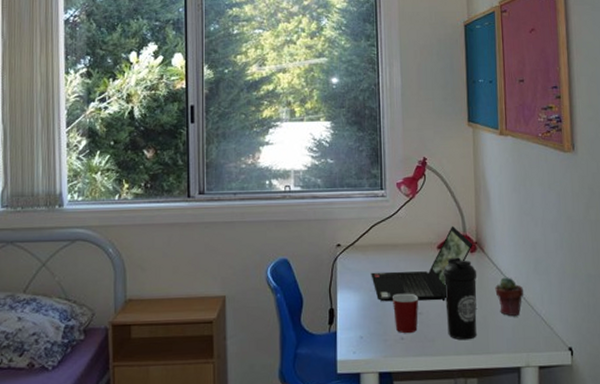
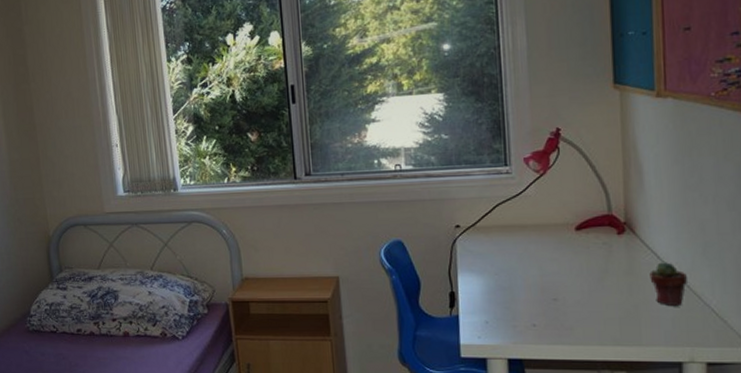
laptop computer: present [371,225,473,302] -> none [495,204,621,288]
mug: present [393,293,418,333] -> none [522,277,553,319]
water bottle: present [443,257,477,340] -> none [582,239,626,330]

